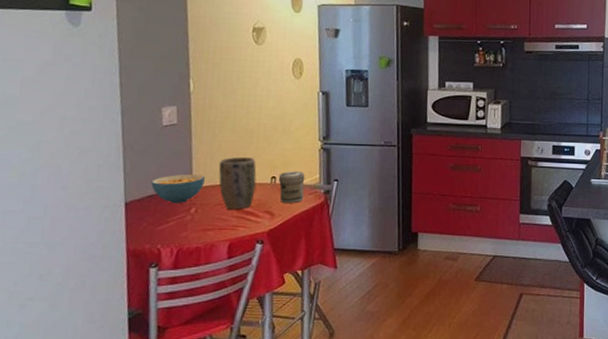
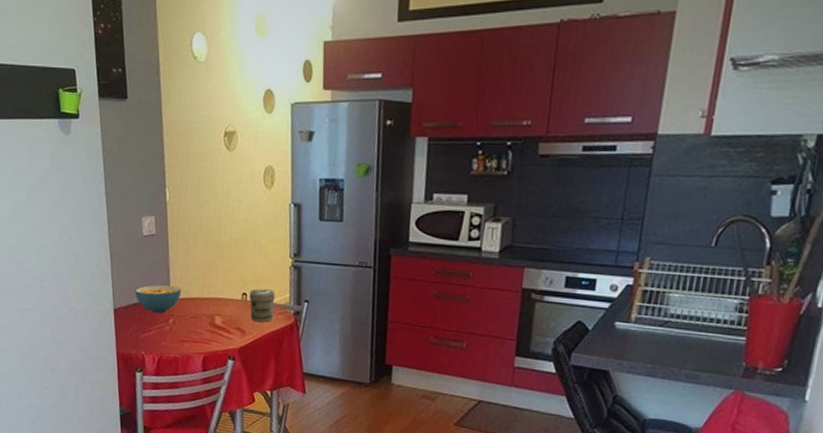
plant pot: present [218,156,257,210] -> none [193,270,228,325]

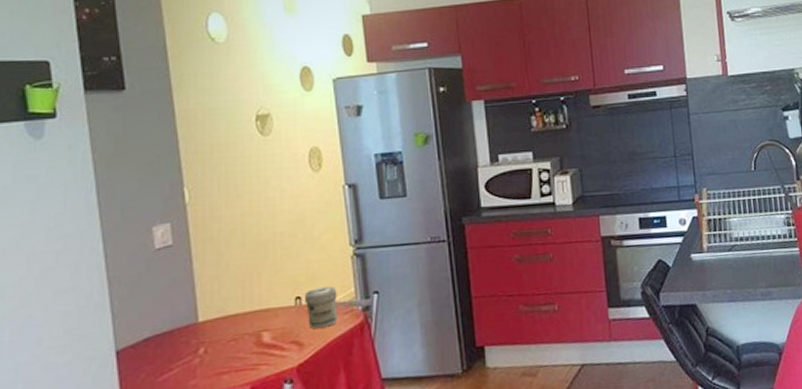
cereal bowl: present [135,285,181,314] -> none [146,305,213,346]

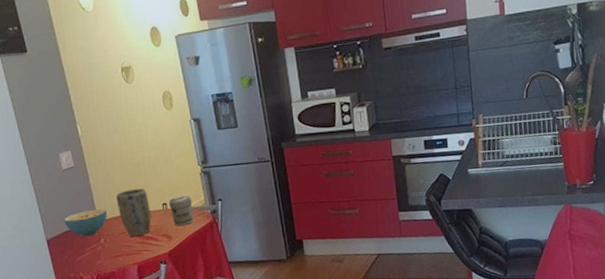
cereal bowl: none [146,305,213,346] -> present [63,209,107,237]
plant pot: none [228,275,277,345] -> present [115,188,152,237]

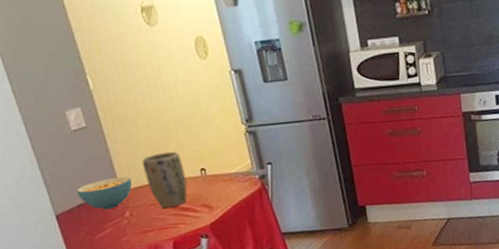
jar: present [168,195,194,226] -> none [208,158,240,195]

